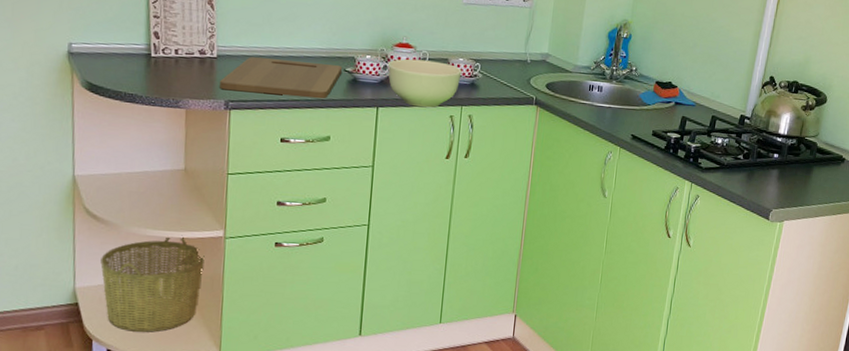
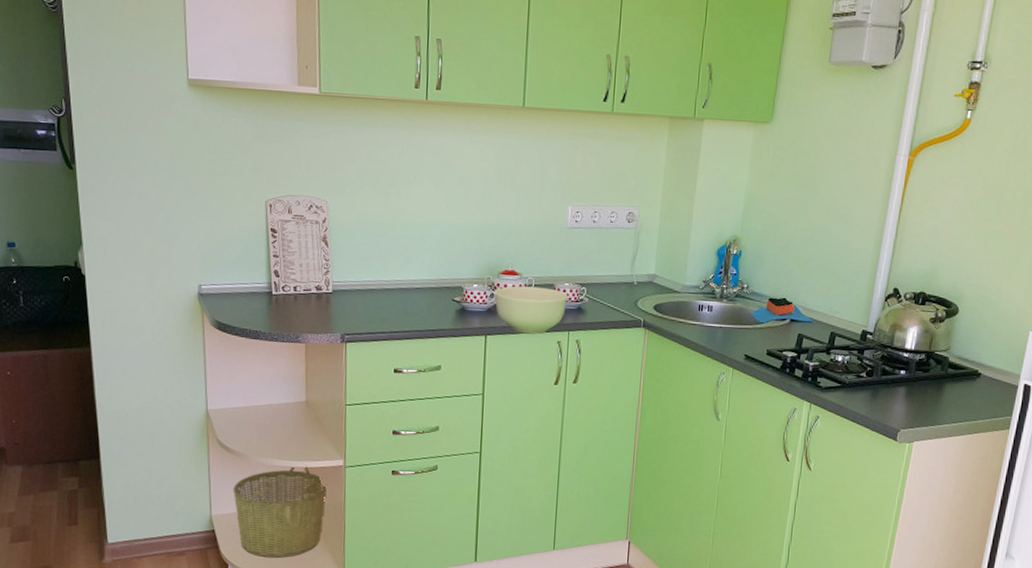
cutting board: present [220,57,343,99] -> none [336,290,451,330]

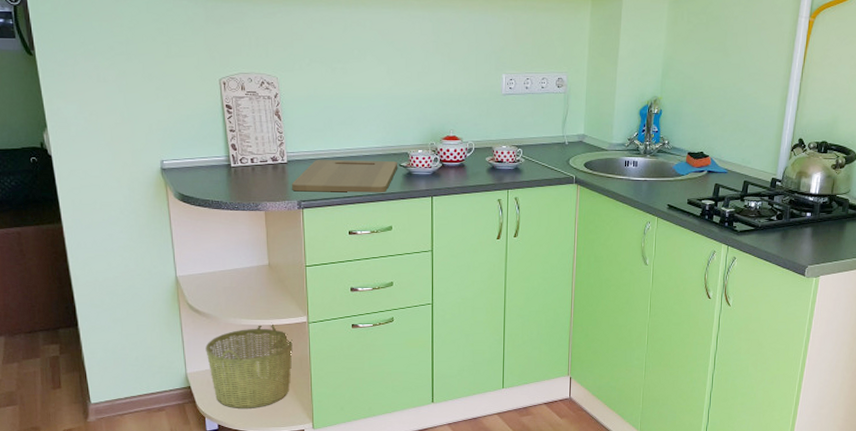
cutting board: none [336,290,451,330] -> present [292,160,398,193]
bowl: present [495,286,568,335] -> none [439,150,506,194]

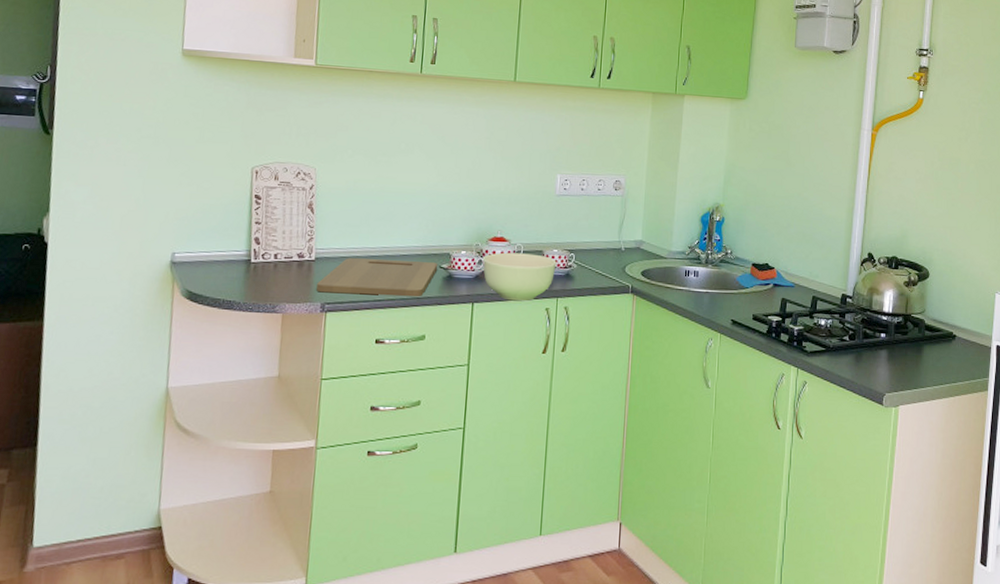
basket: present [205,322,293,408] -> none [187,447,295,557]
bowl: none [439,150,506,194] -> present [483,252,557,302]

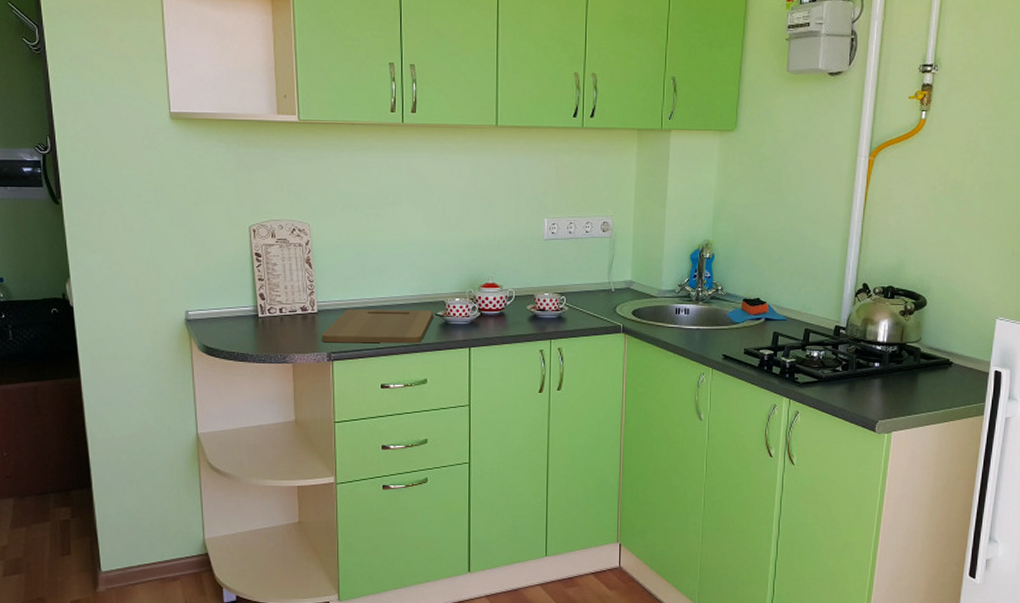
bowl: present [483,252,557,302] -> none [477,298,548,344]

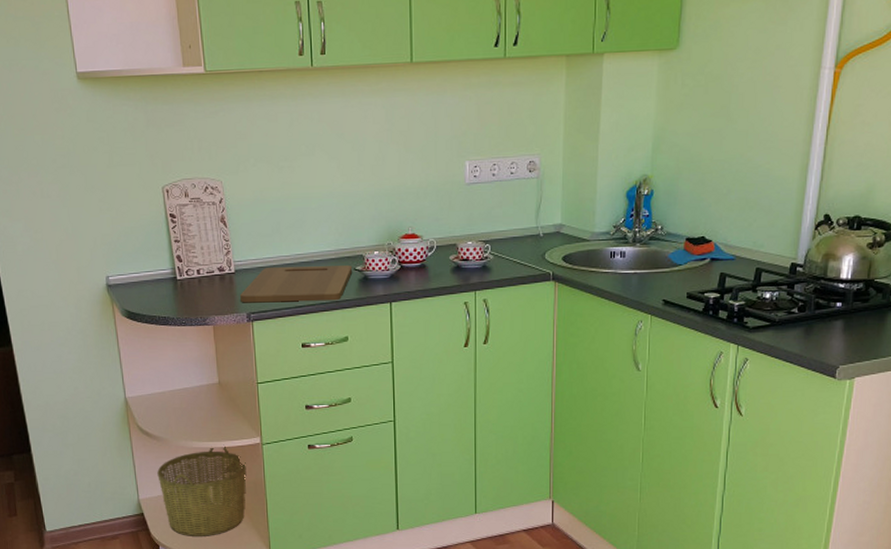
basket: none [226,483,319,578] -> present [157,444,246,536]

